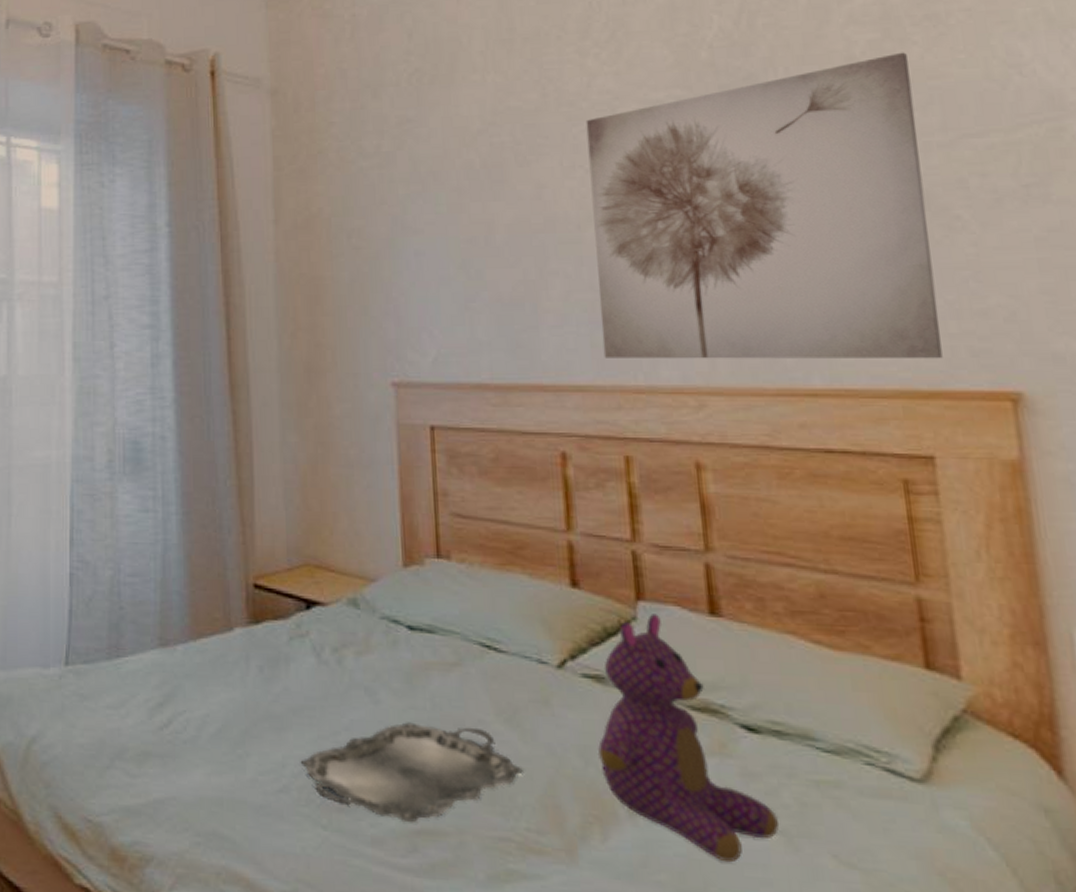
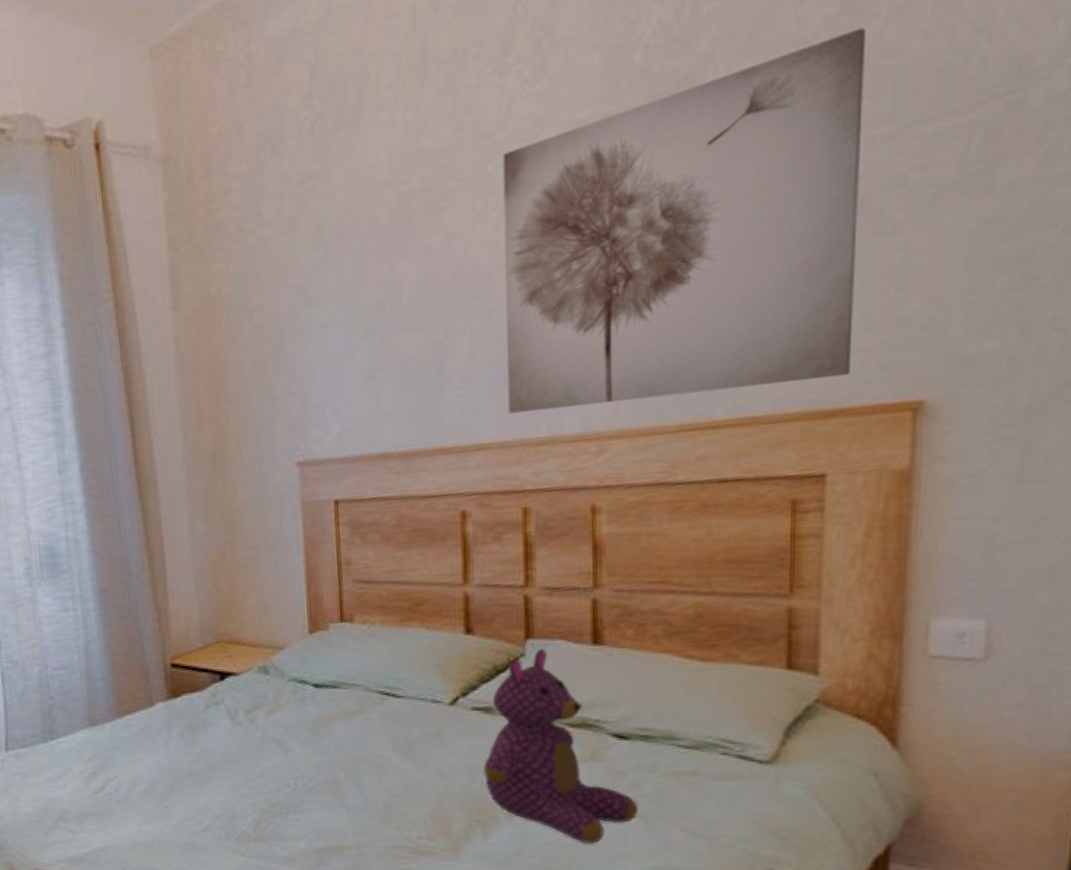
serving tray: present [300,722,523,823] -> none [220,762,416,844]

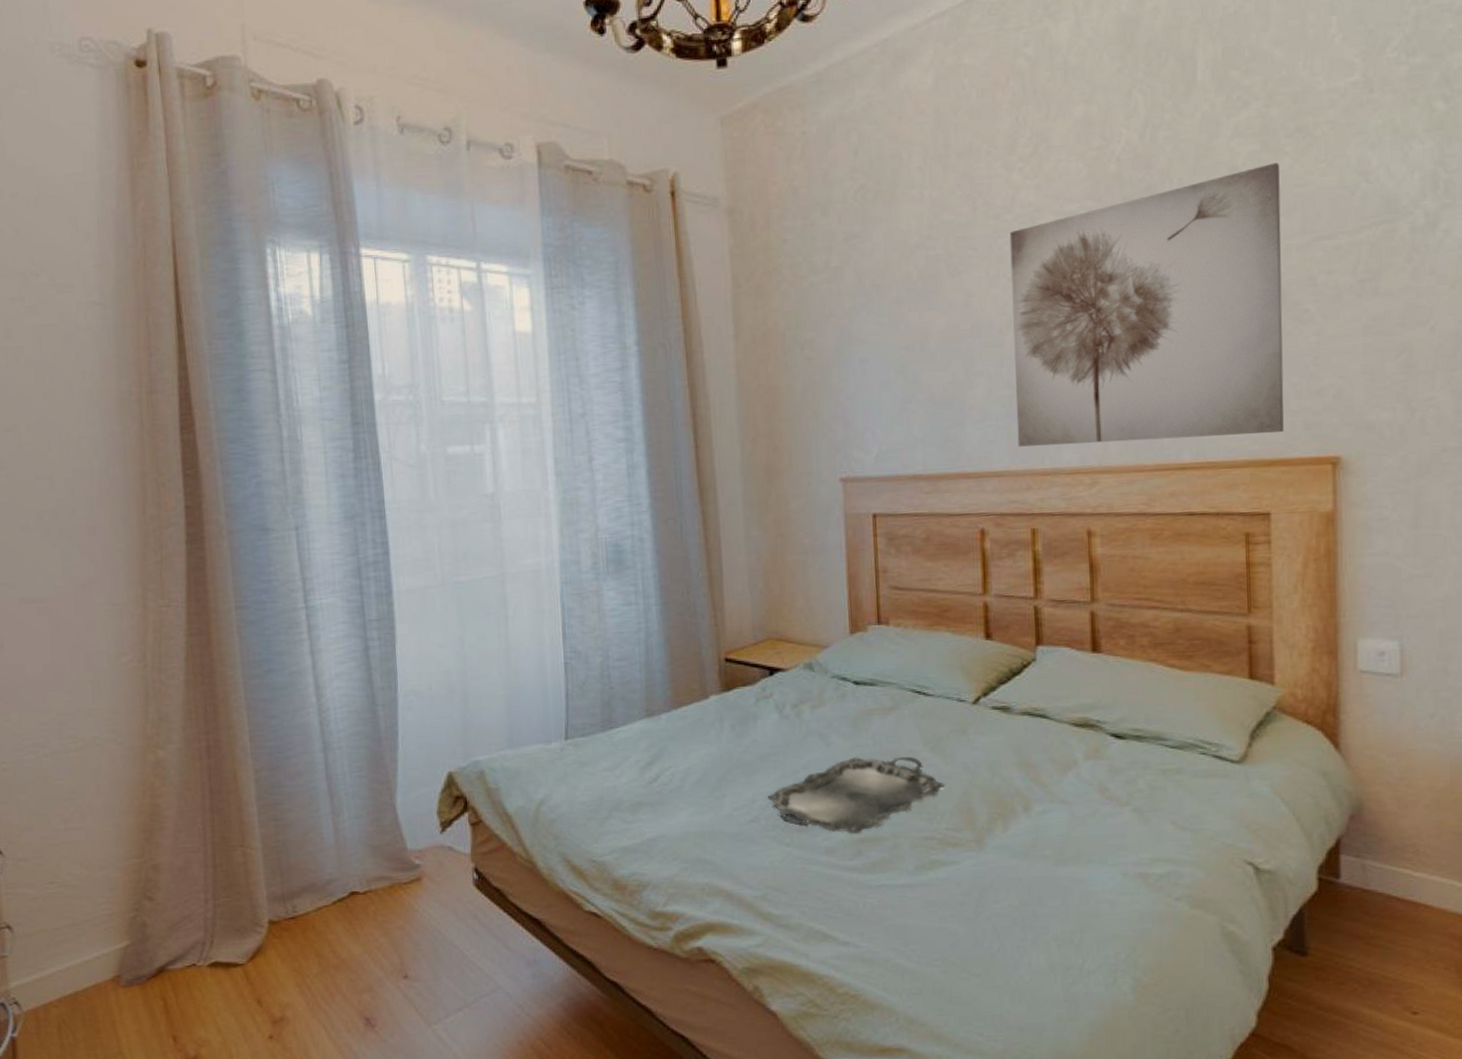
serving tray: none [220,762,416,844] -> present [767,756,944,834]
teddy bear: present [482,649,639,844] -> none [1002,655,1135,836]

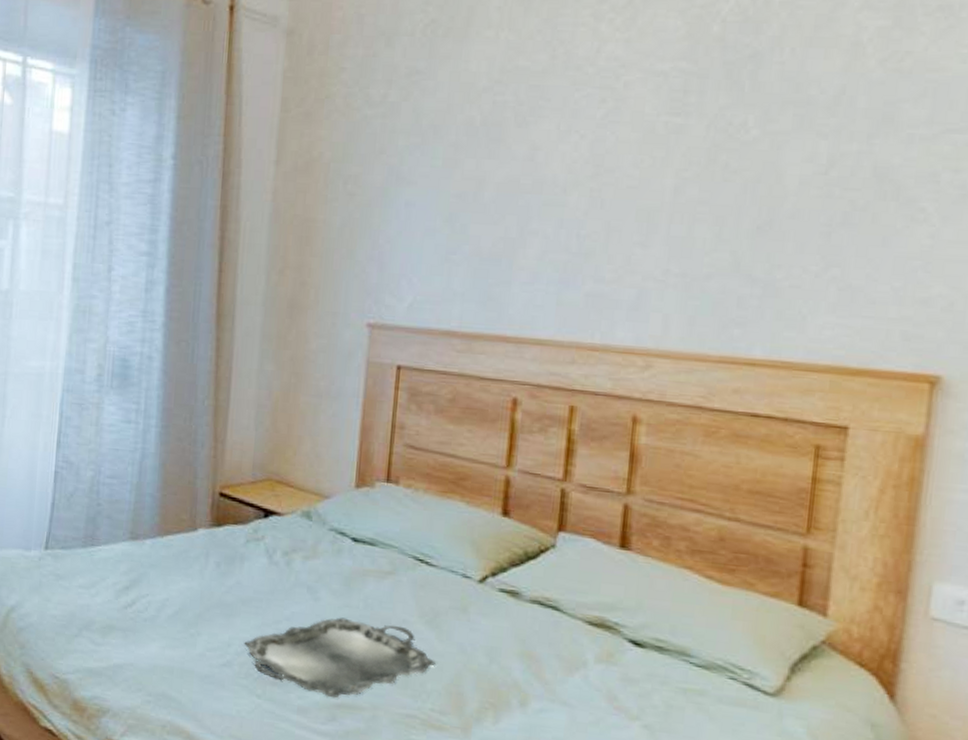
wall art: present [1009,162,1284,447] -> none [567,42,912,341]

